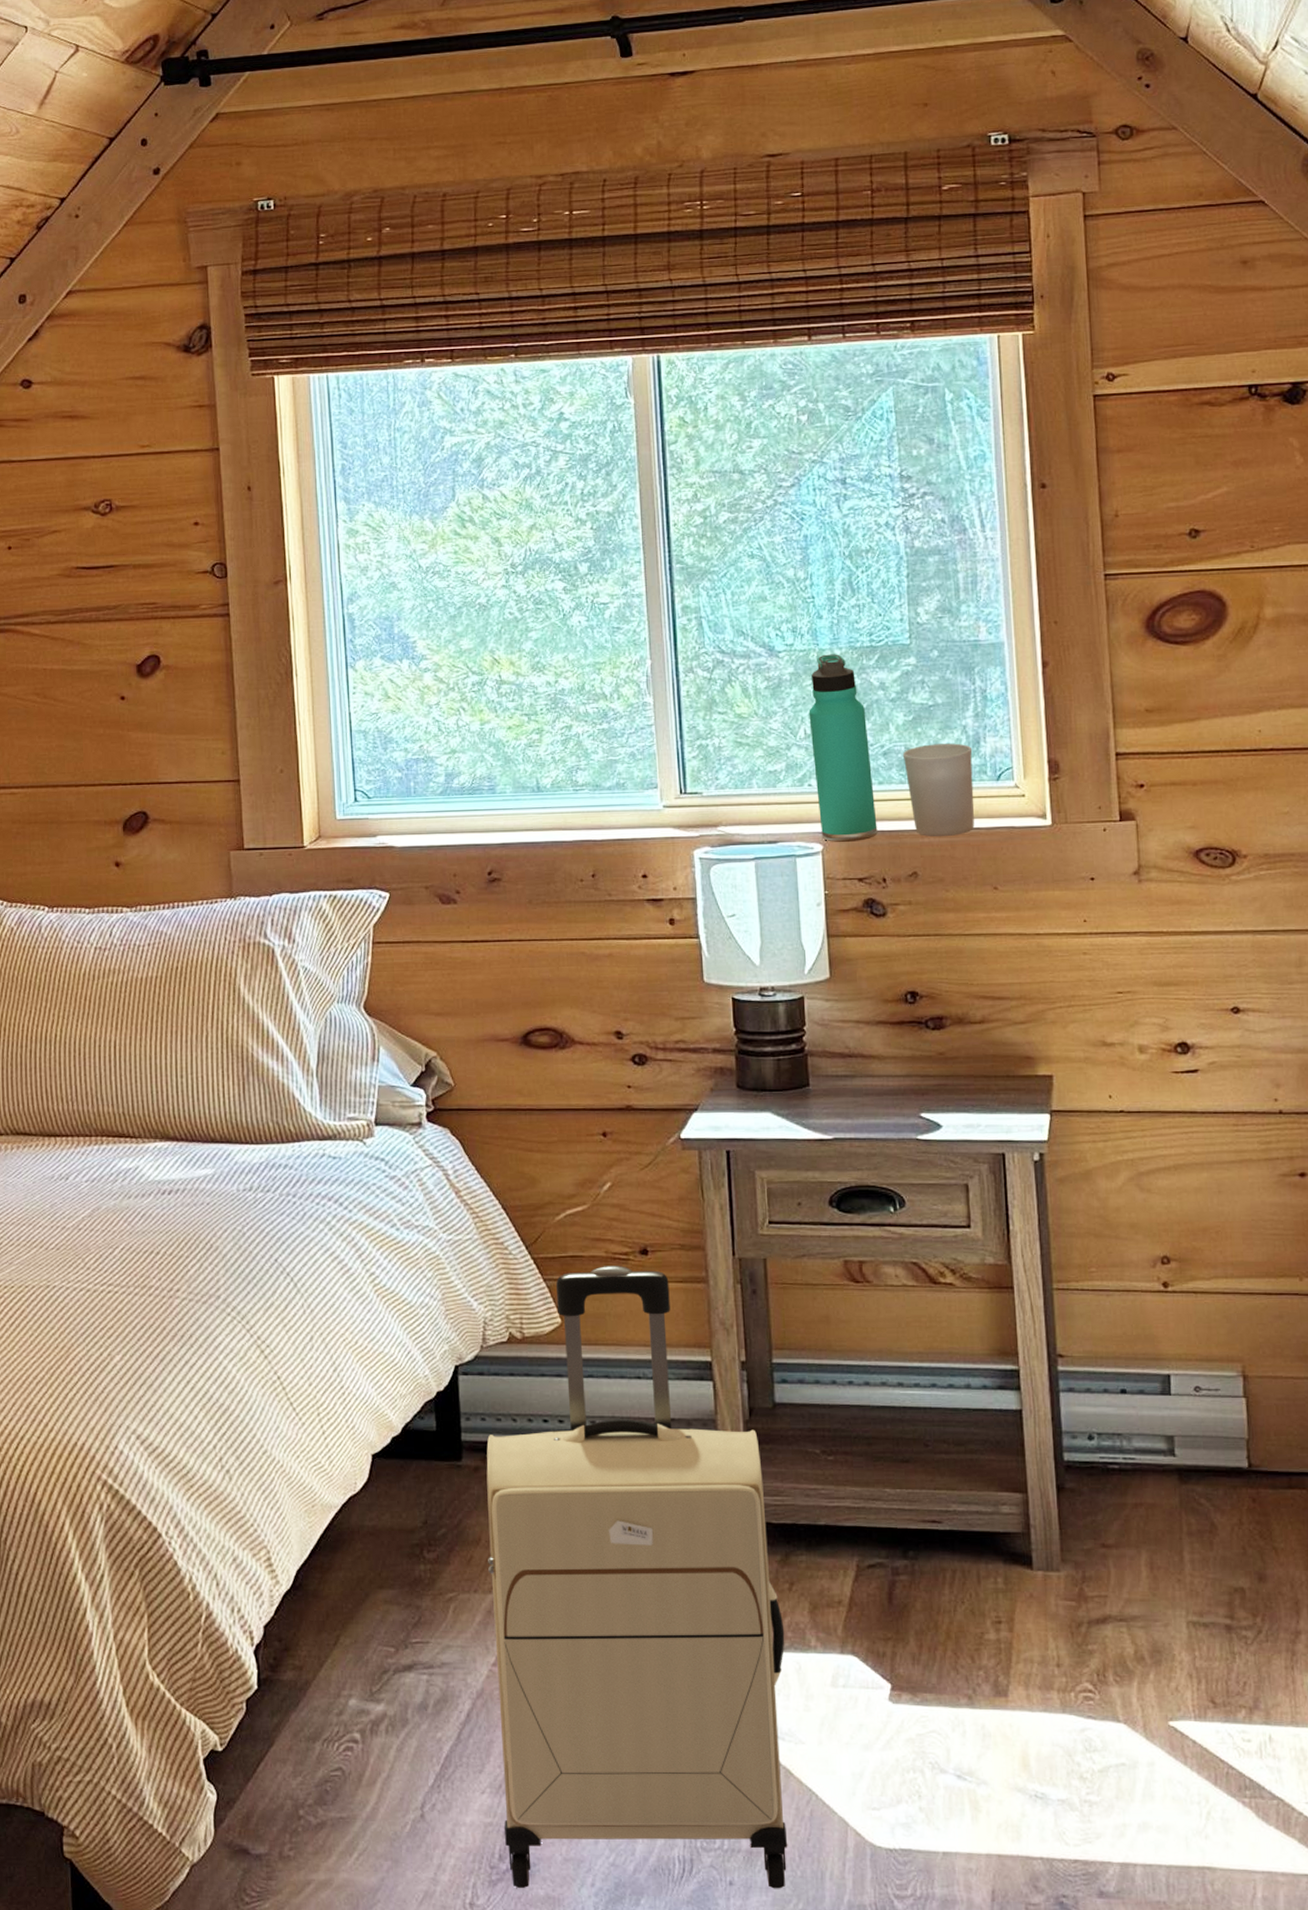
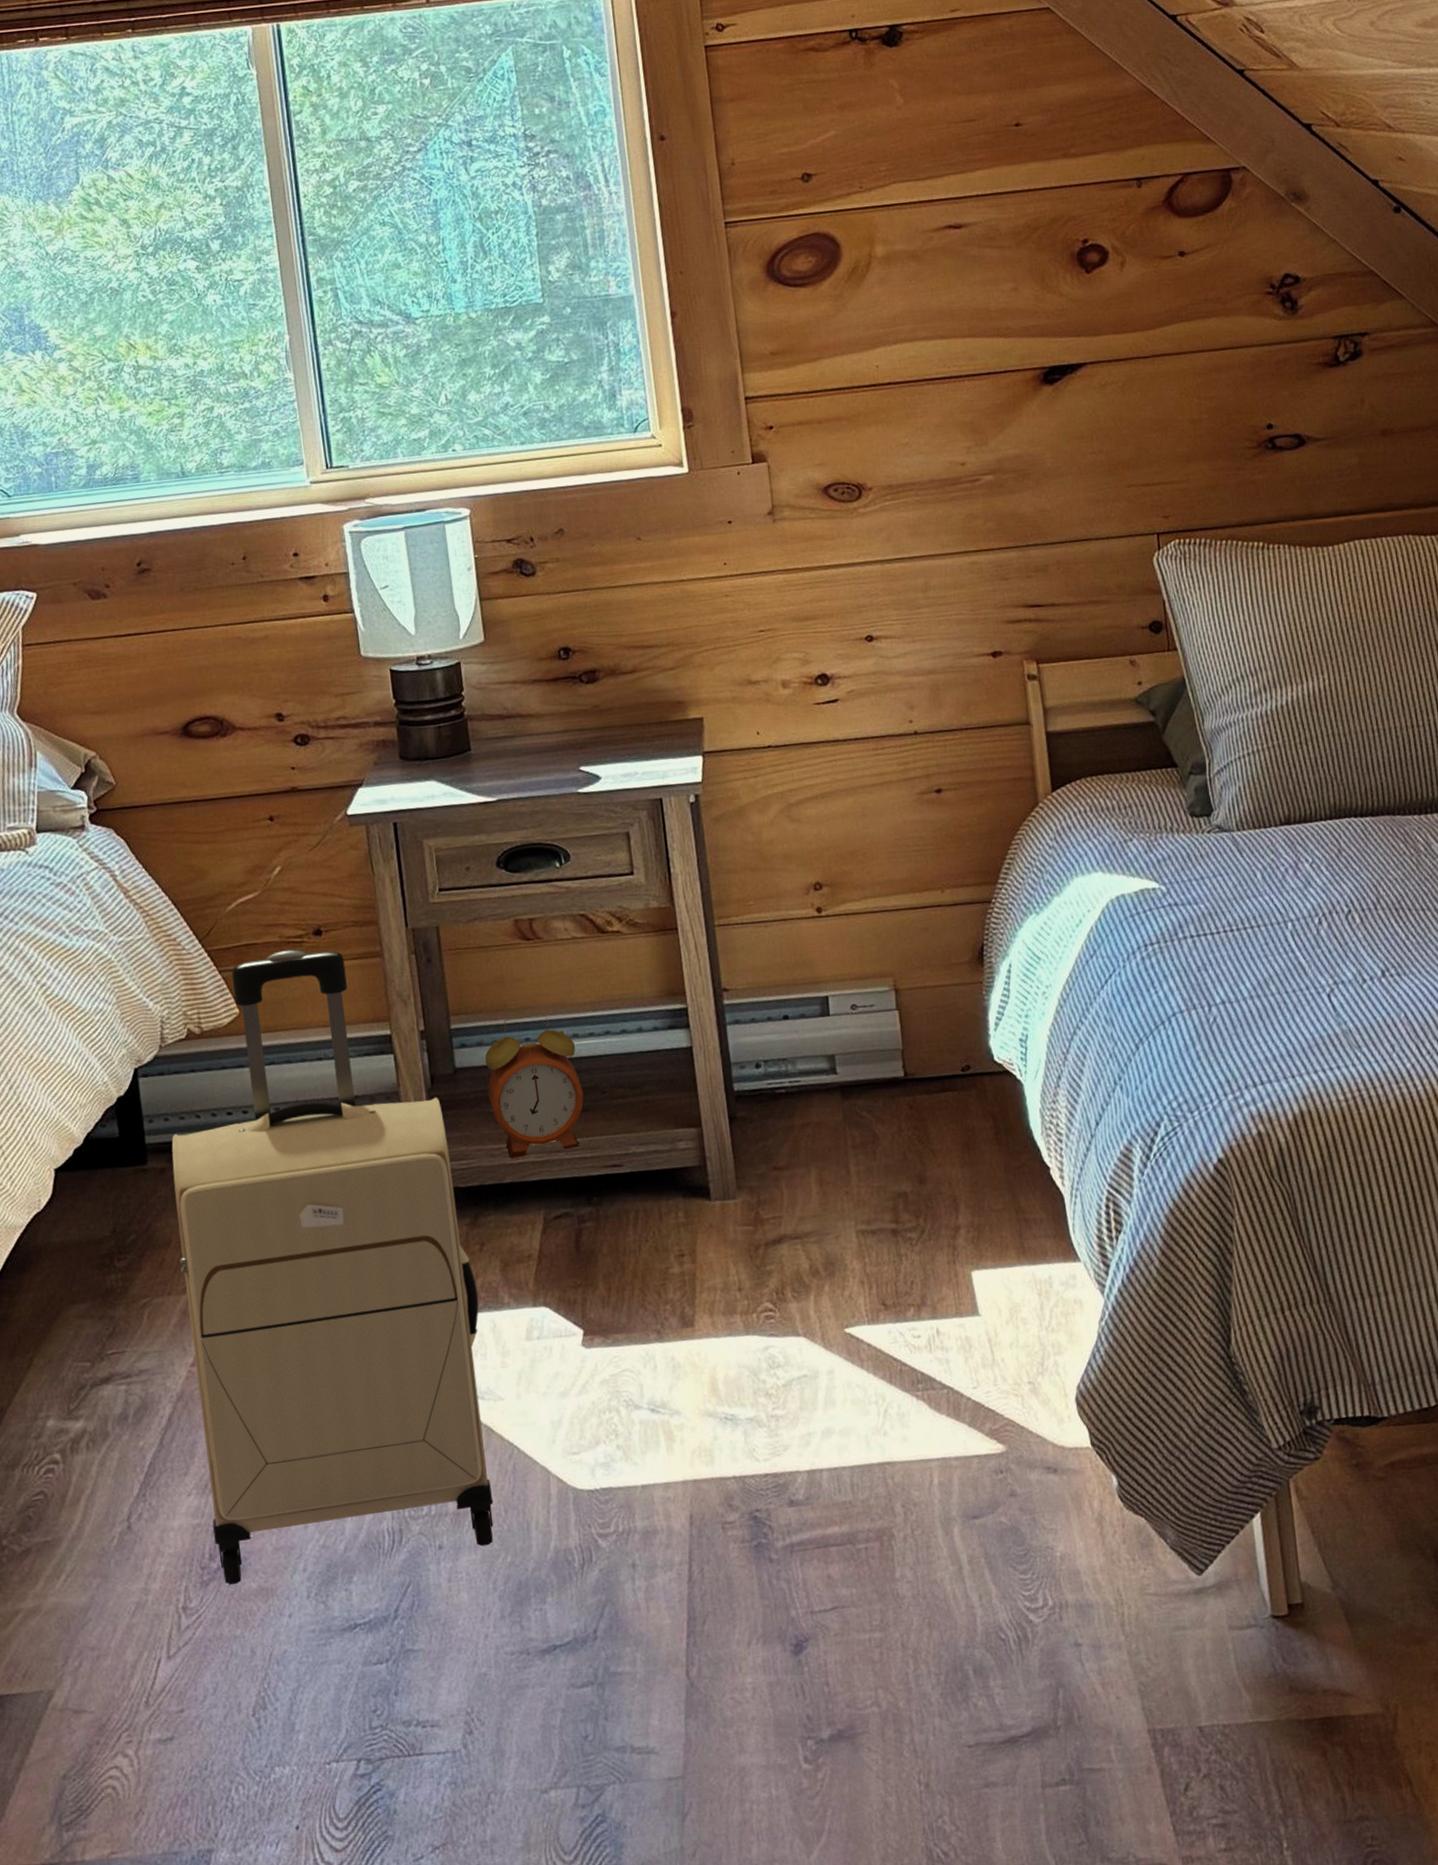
alarm clock: none [805,1358,906,1501] -> present [485,1013,584,1159]
thermos bottle: present [808,654,878,843] -> none [448,317,523,506]
candle holder: present [902,743,975,838] -> none [542,398,615,494]

